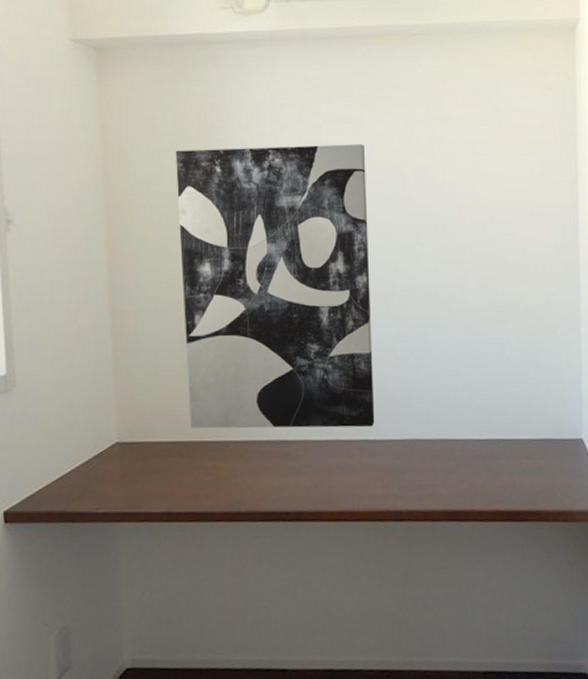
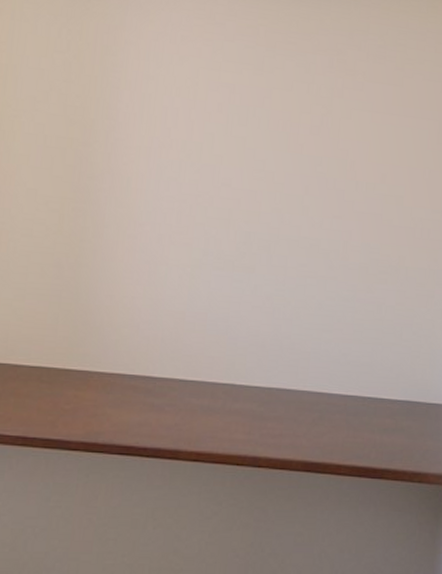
wall art: present [175,144,375,429] -> none [54,69,263,372]

